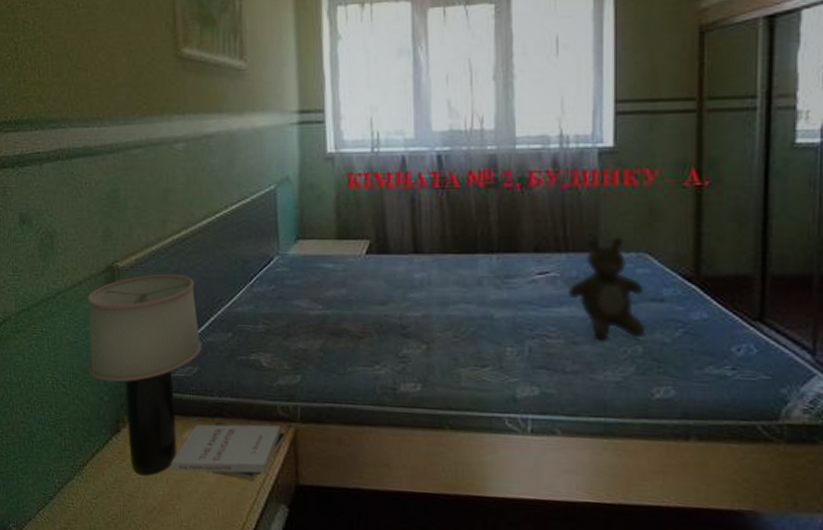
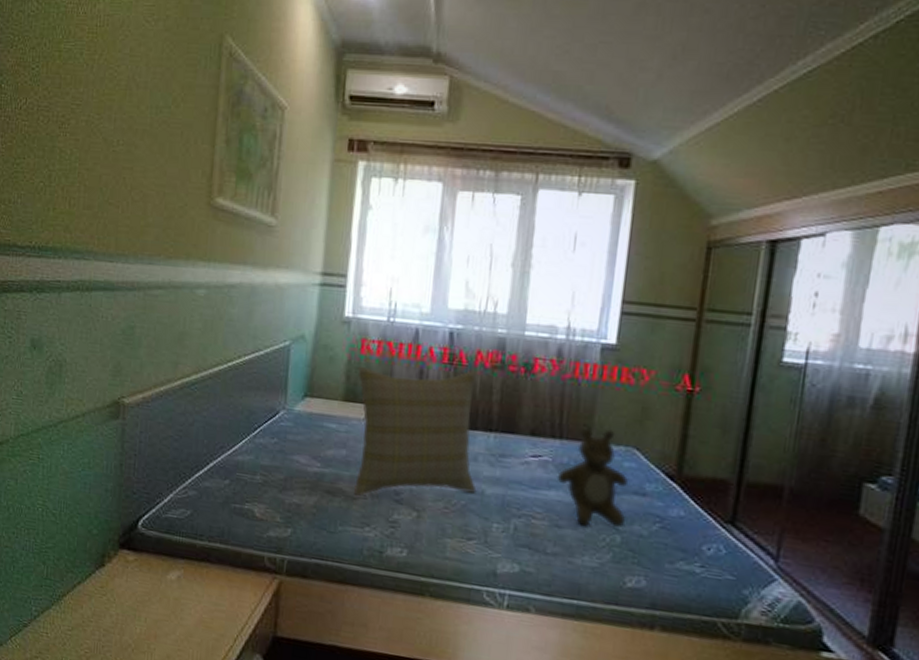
table lamp: present [87,273,202,476] -> none [80,414,199,614]
books: present [170,423,286,481] -> none [150,566,270,628]
pillow: none [347,192,485,334] -> present [354,366,477,496]

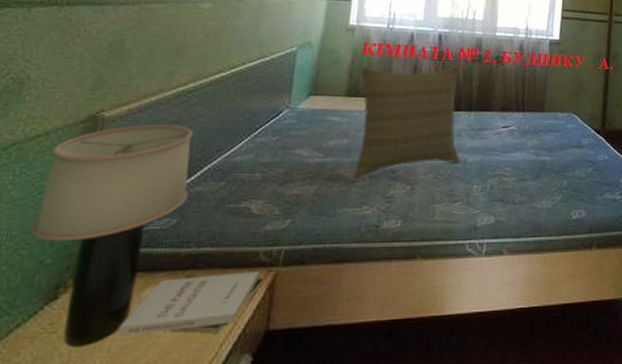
table lamp: none [80,414,199,614] -> present [31,124,194,348]
books: none [150,566,270,628] -> present [116,271,264,336]
teddy bear: present [557,428,628,528] -> none [521,101,570,178]

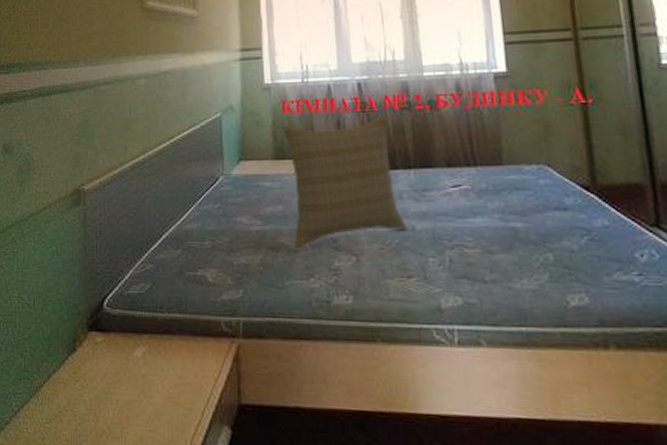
table lamp: present [31,124,194,348] -> none [51,194,154,397]
books: present [116,271,264,336] -> none [121,340,229,401]

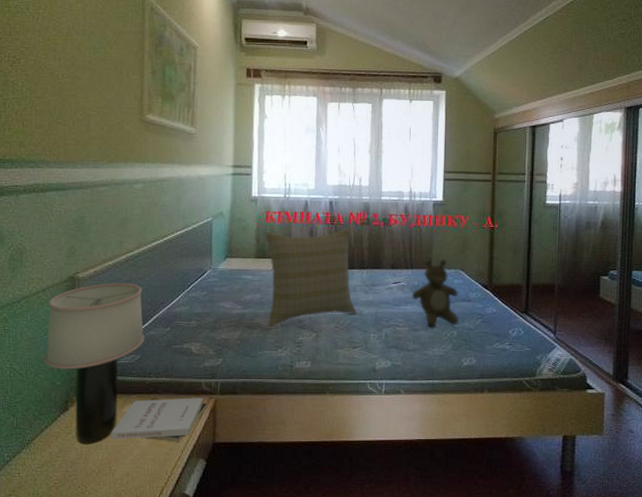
table lamp: none [51,194,154,397] -> present [44,282,145,445]
books: none [121,340,229,401] -> present [110,398,207,442]
teddy bear: none [479,151,553,250] -> present [411,259,458,328]

